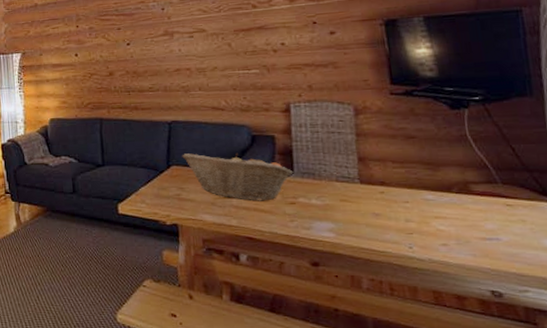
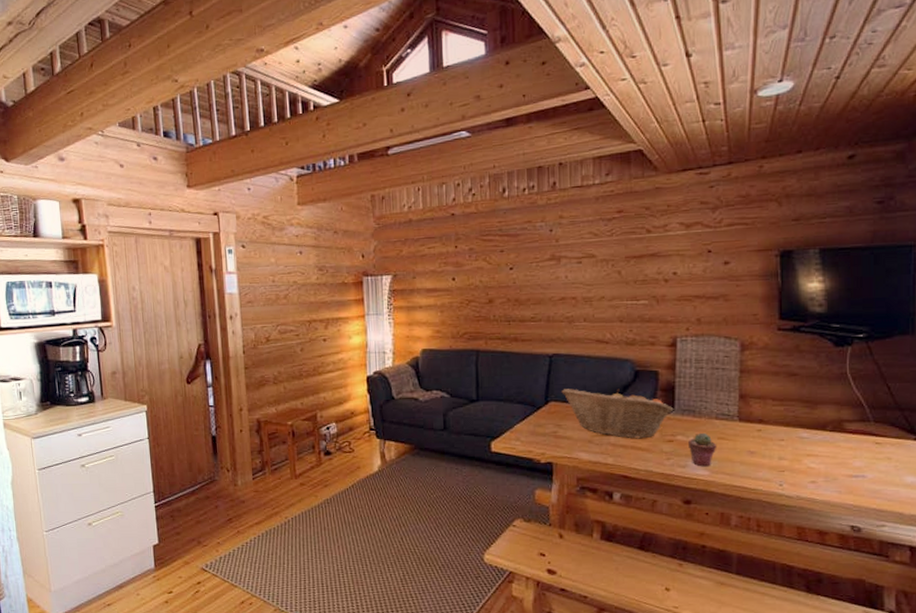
potted succulent: none [311,196,340,229] -> present [689,433,716,467]

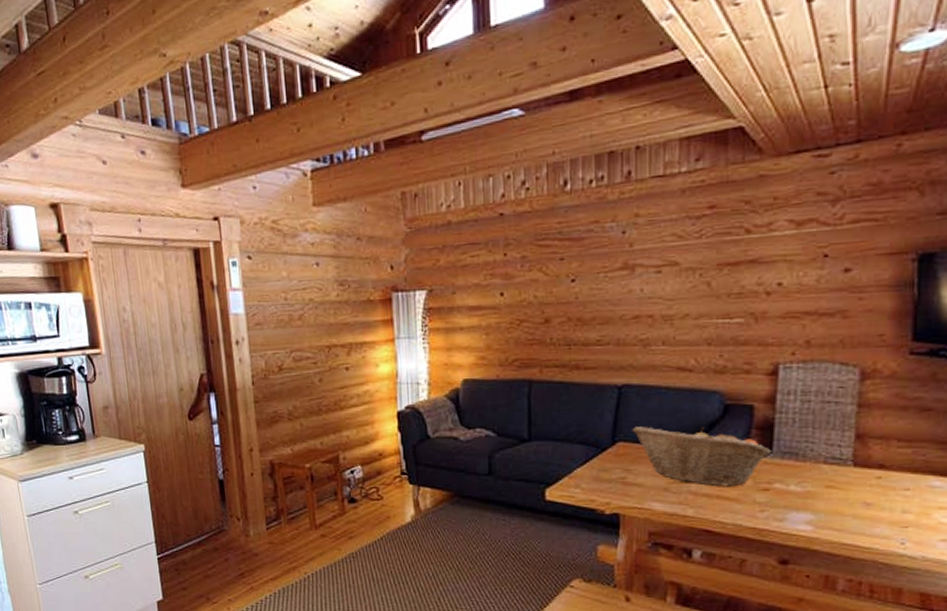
potted succulent: present [689,433,716,467] -> none [788,481,823,521]

